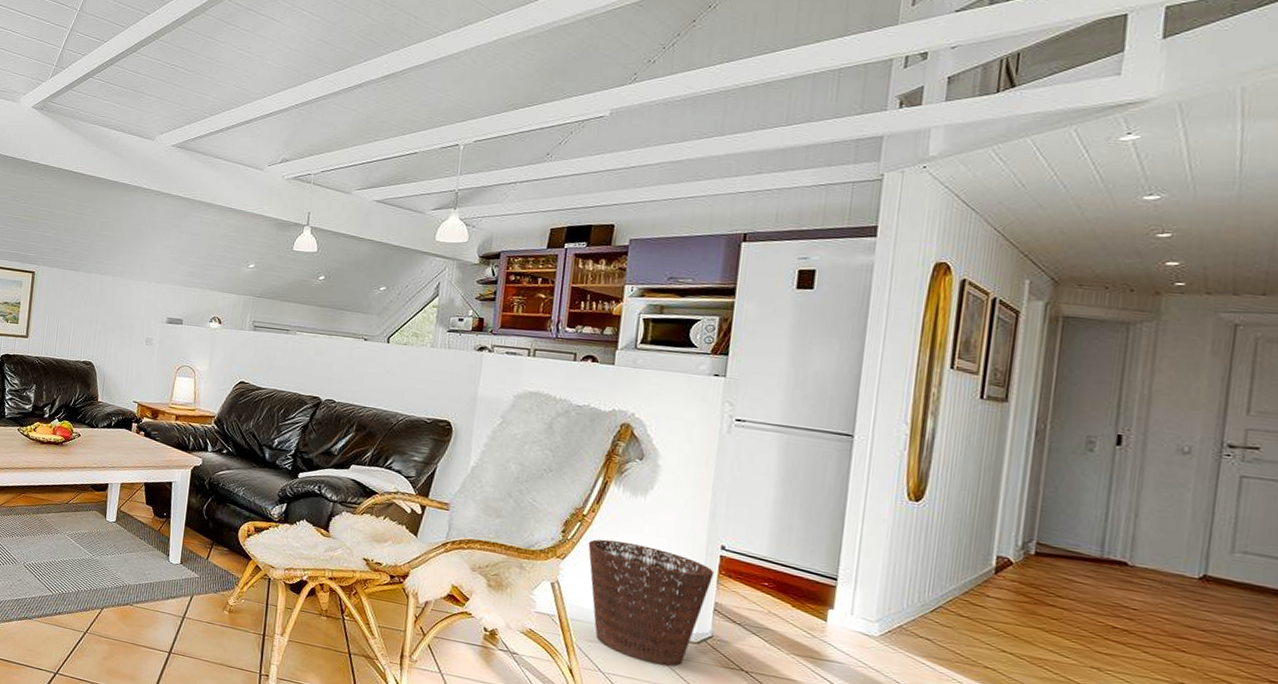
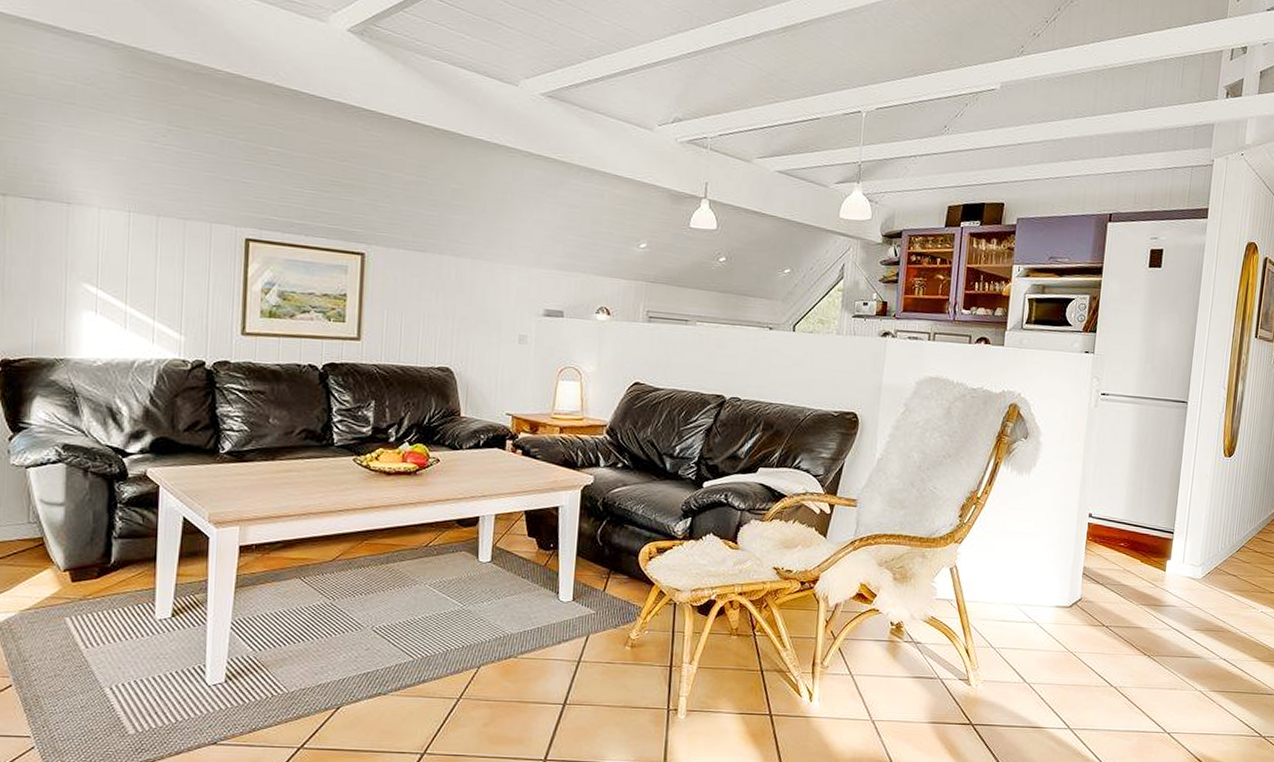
basket: present [588,539,715,667] -> none [981,519,1084,633]

